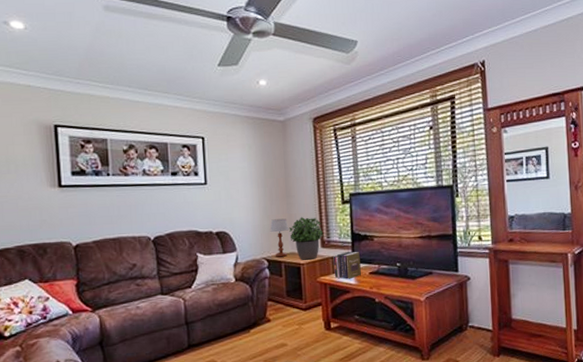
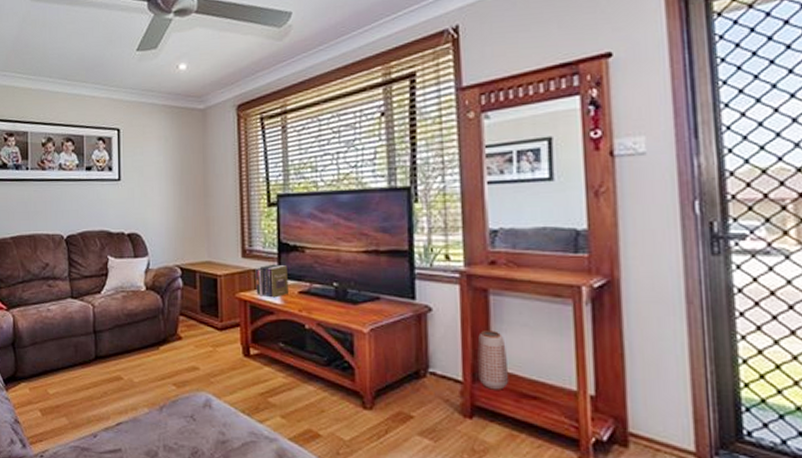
table lamp: present [270,218,289,257] -> none [184,221,206,266]
potted plant: present [289,216,324,260] -> none [206,219,245,271]
vase: none [501,290,523,334] -> present [477,330,509,390]

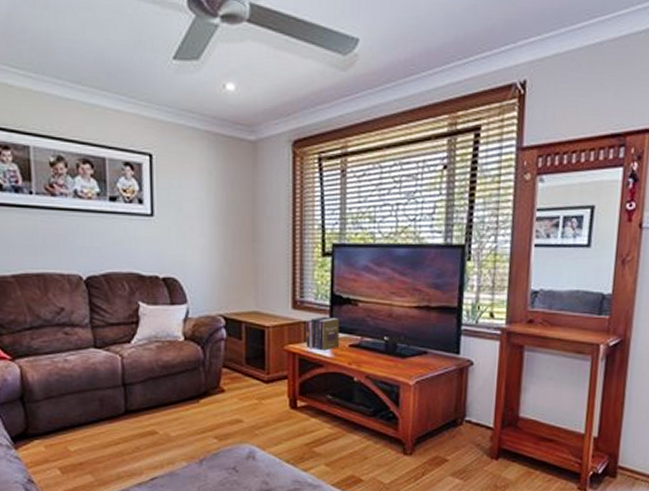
vase: present [477,330,509,390] -> none [506,383,533,435]

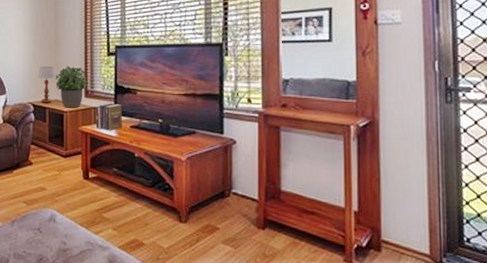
table lamp: none [229,268,254,316] -> present [37,66,55,103]
potted plant: none [254,267,296,322] -> present [55,65,88,108]

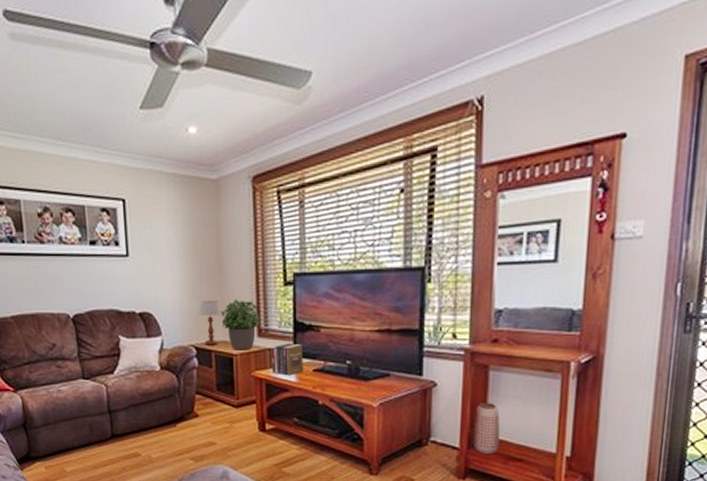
vase: none [269,159,294,207] -> present [472,403,500,455]

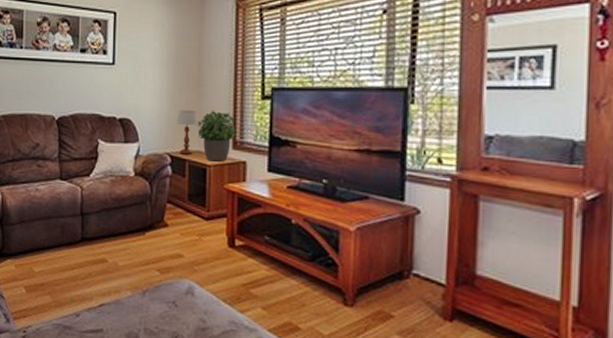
books: present [271,343,303,376] -> none [244,157,278,191]
vase: present [472,403,500,455] -> none [460,236,493,296]

